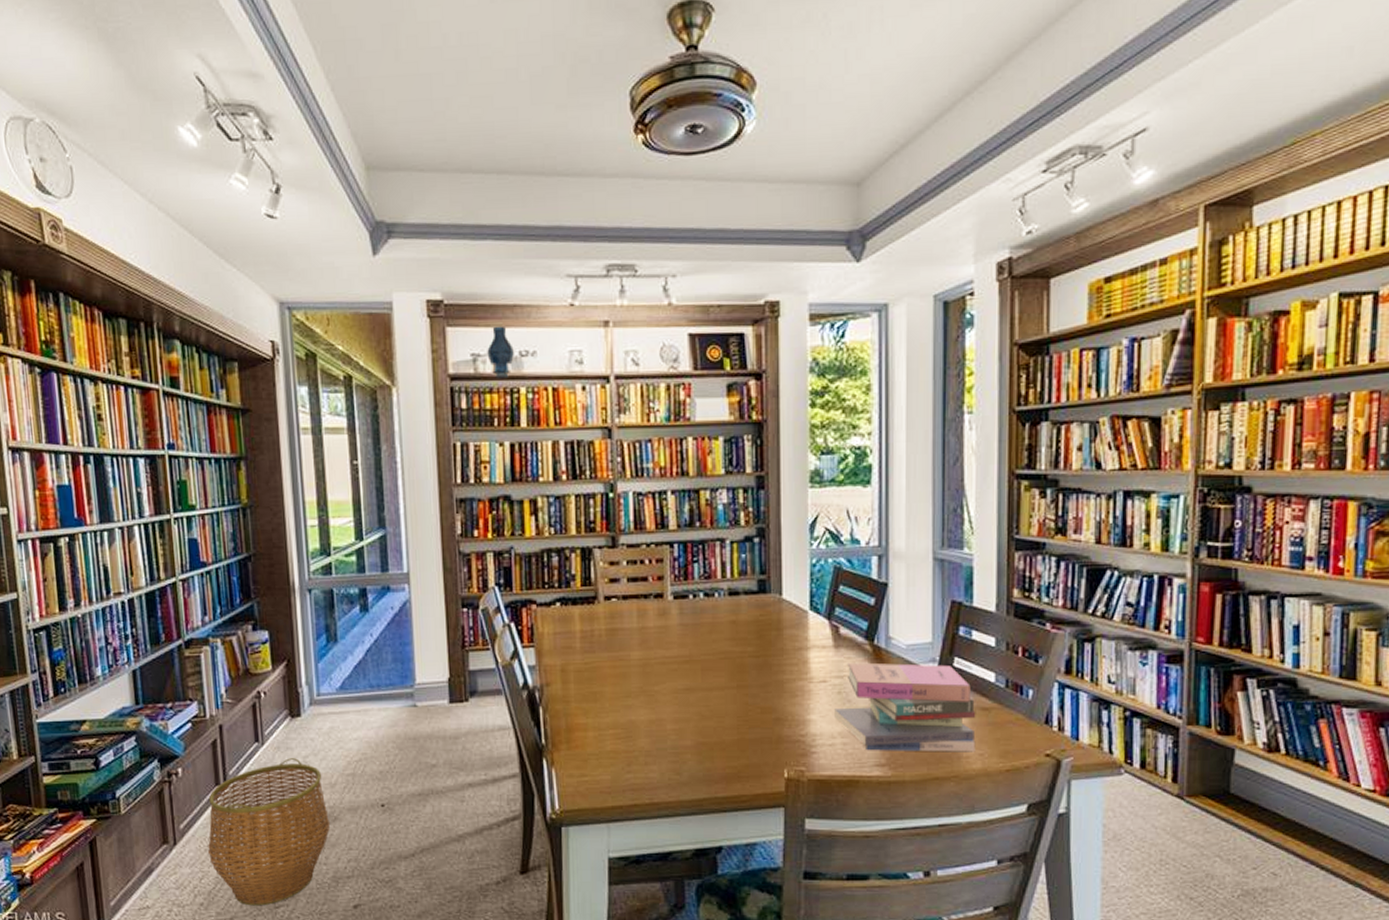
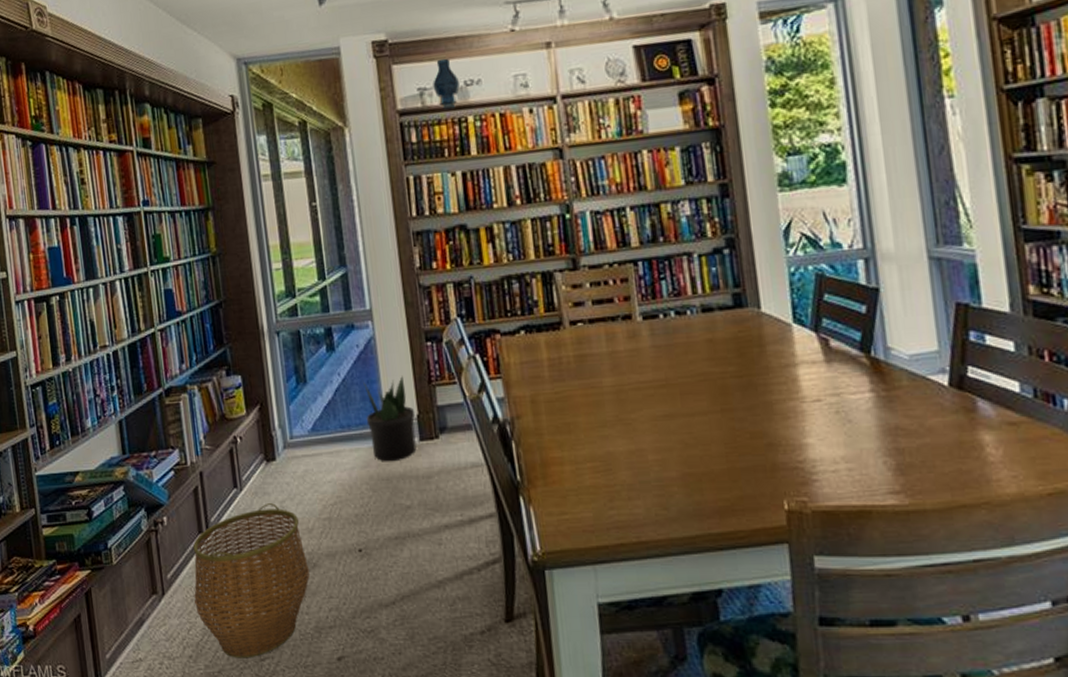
planter: none [396,640,447,721] -> present [363,376,417,461]
books: present [833,662,976,752] -> none [832,375,1007,477]

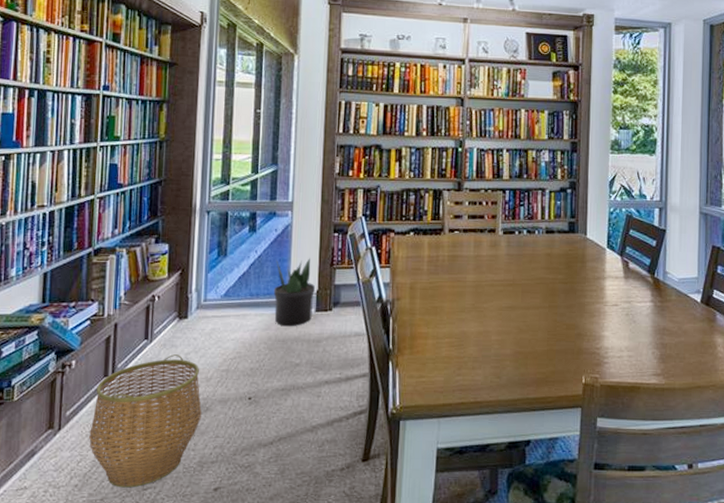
vase: present [432,58,460,111] -> none [372,15,393,55]

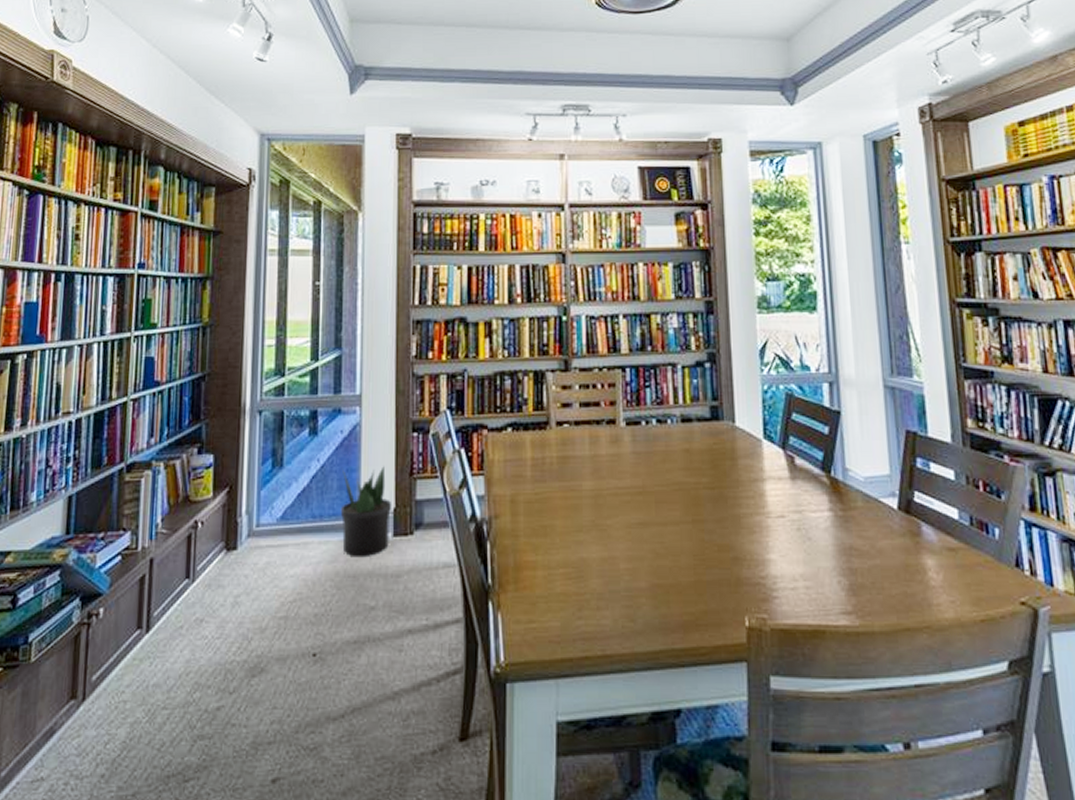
basket: present [89,354,202,488] -> none [119,598,255,779]

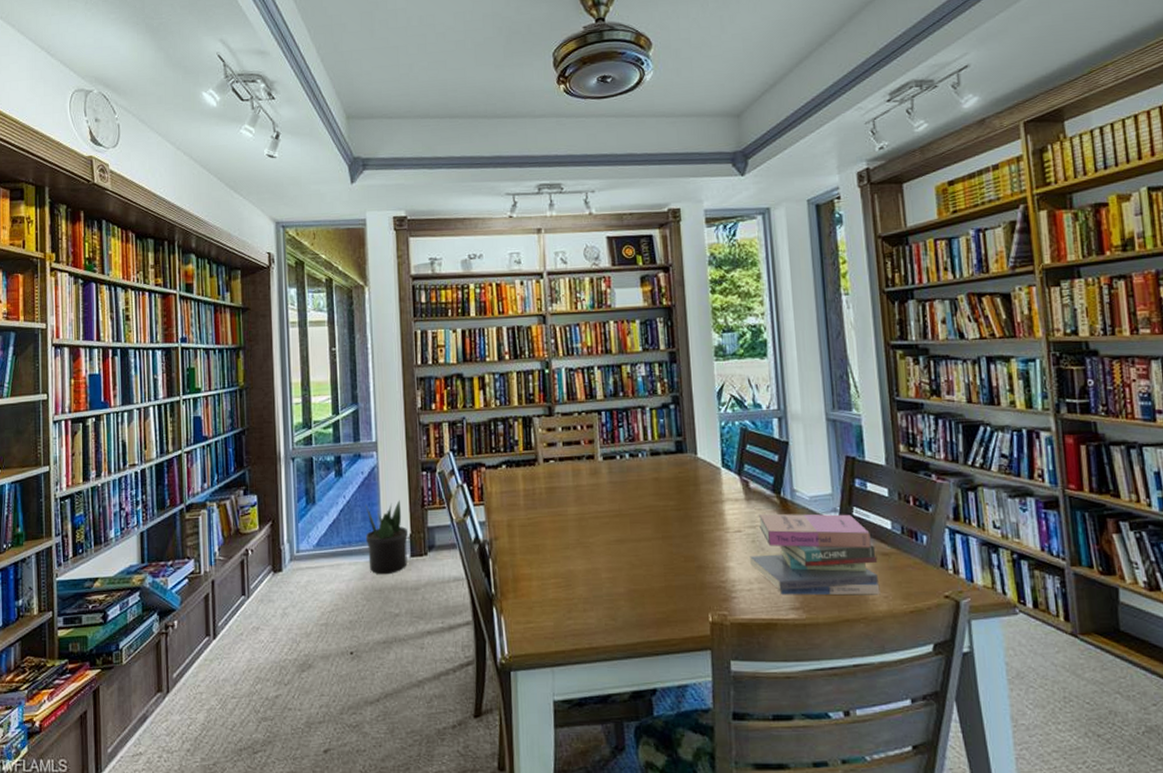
books: none [793,496,946,599] -> present [749,513,880,595]

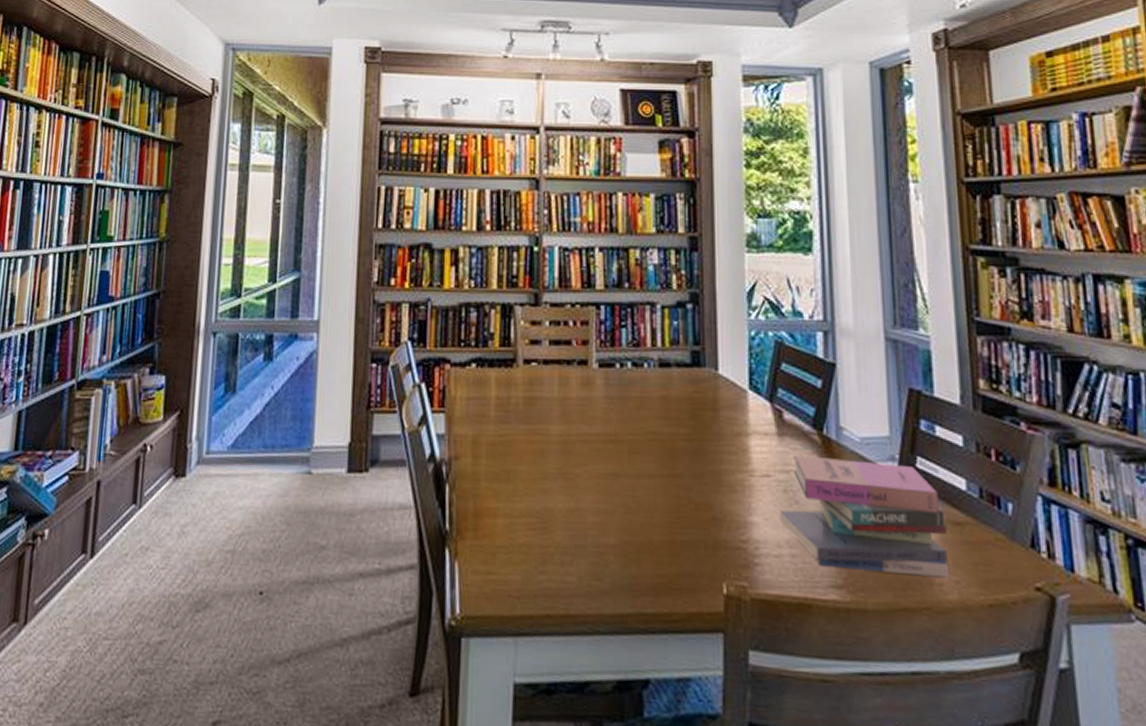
planter: present [365,500,409,574] -> none [293,397,348,492]

